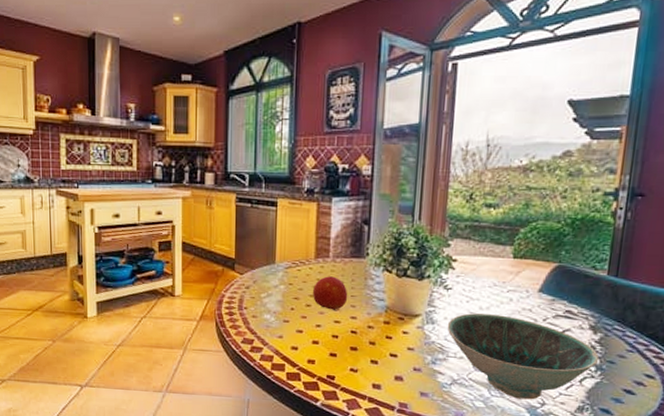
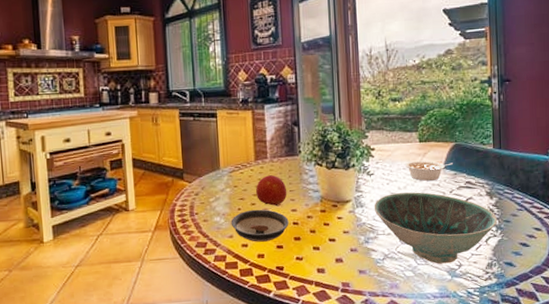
saucer: none [281,311,346,347] -> present [231,209,289,242]
legume: none [491,279,553,304] -> present [404,160,454,181]

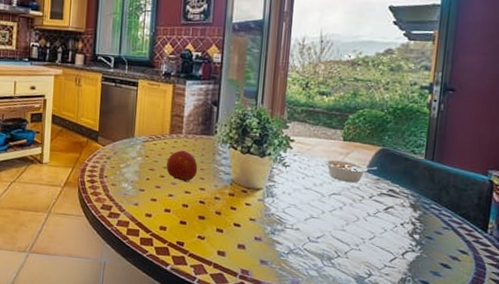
saucer: present [231,209,289,242] -> none [137,181,196,216]
bowl: present [374,192,498,264] -> none [285,189,419,271]

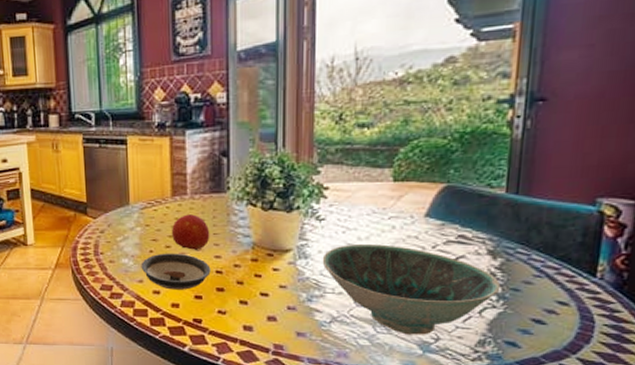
saucer: none [137,181,196,216] -> present [141,253,211,290]
bowl: none [285,189,419,271] -> present [322,244,501,335]
legume: present [324,158,378,183] -> none [369,205,442,231]

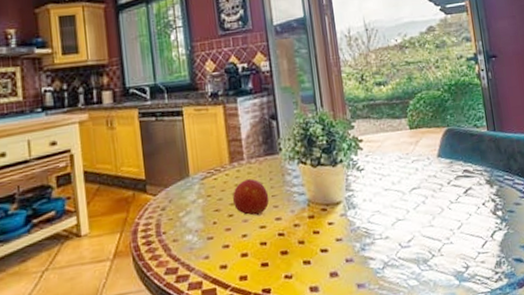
saucer: present [141,253,211,290] -> none [205,220,274,262]
bowl: present [322,244,501,335] -> none [367,186,502,268]

